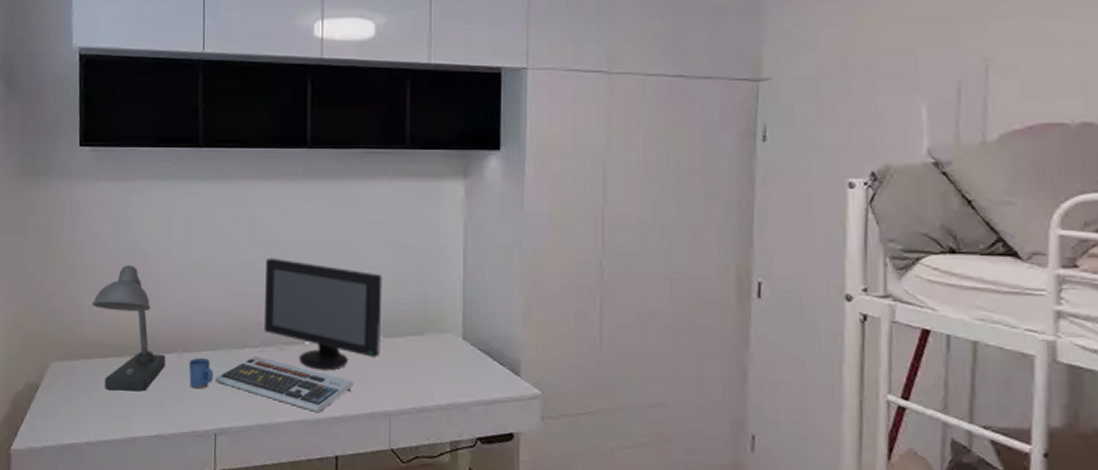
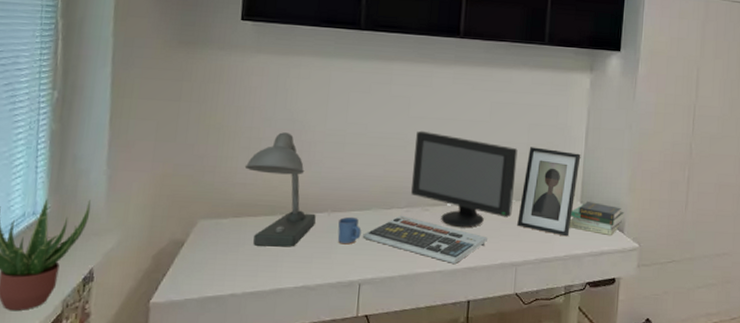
picture frame: none [387,272,459,381] -> present [517,147,581,237]
books: none [450,338,520,379] -> present [569,202,625,235]

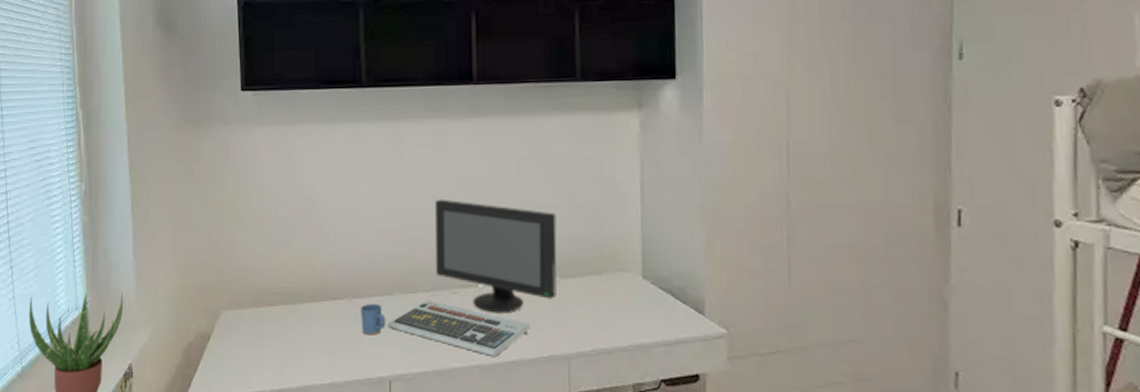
desk lamp: present [244,132,316,247] -> none [260,211,336,339]
picture frame: present [517,147,581,237] -> none [564,210,637,322]
books: present [569,202,625,235] -> none [630,276,703,318]

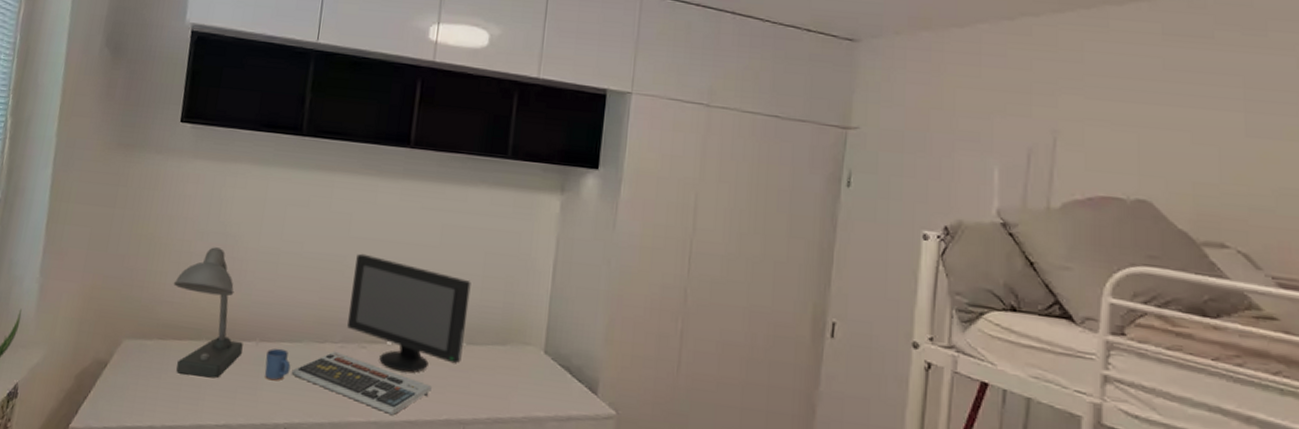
desk lamp: none [260,211,336,339] -> present [173,247,243,379]

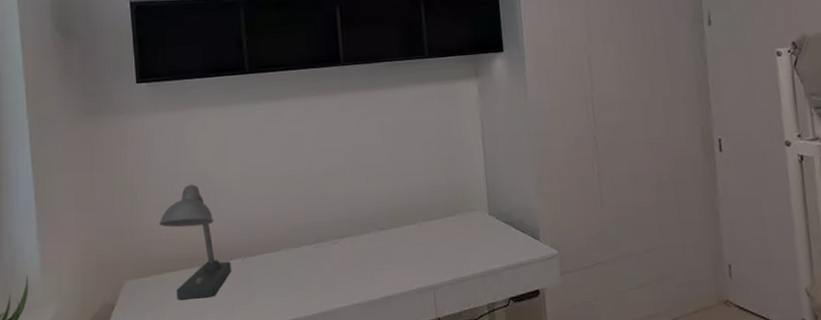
mug: present [264,348,291,381] -> none [253,259,276,289]
computer keyboard: present [291,351,432,416] -> none [277,251,400,296]
computer monitor: present [347,253,471,372] -> none [314,163,421,256]

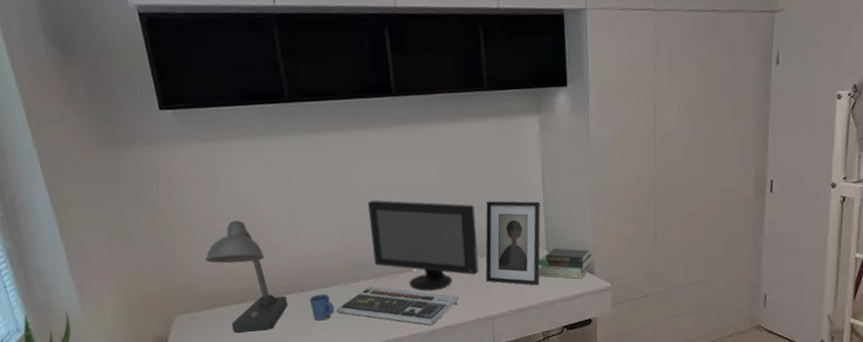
mug: none [253,259,276,289] -> present [310,293,335,321]
computer keyboard: none [277,251,400,296] -> present [336,286,459,326]
computer monitor: none [314,163,421,256] -> present [368,200,479,290]
picture frame: none [427,163,483,252] -> present [485,200,541,286]
books: none [480,212,538,245] -> present [538,248,593,279]

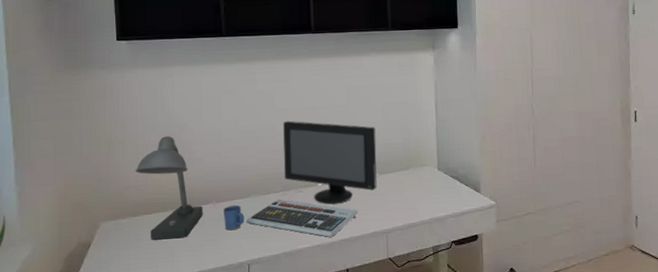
picture frame: present [485,200,541,286] -> none [383,123,434,202]
books: present [538,248,593,279] -> none [430,168,479,196]

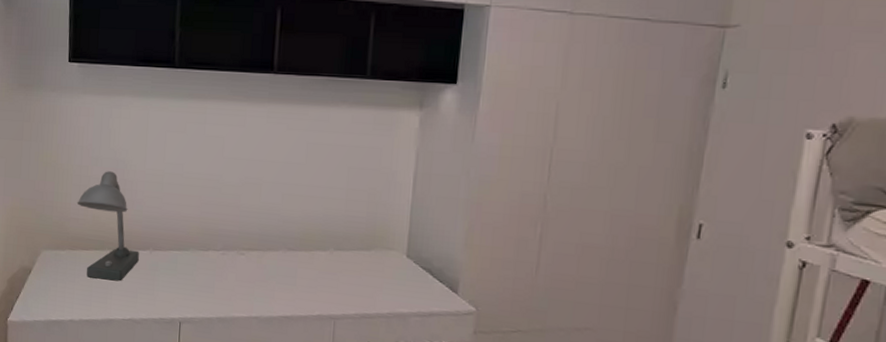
mug: present [224,205,245,231] -> none [159,255,181,283]
computer keyboard: present [246,198,358,238] -> none [181,257,304,312]
computer monitor: present [283,120,377,204] -> none [227,172,336,275]

